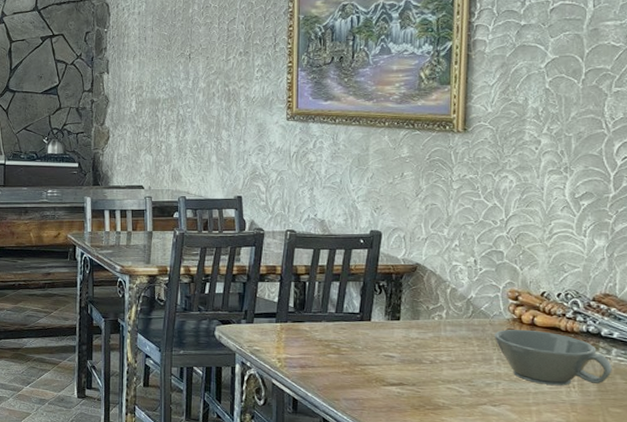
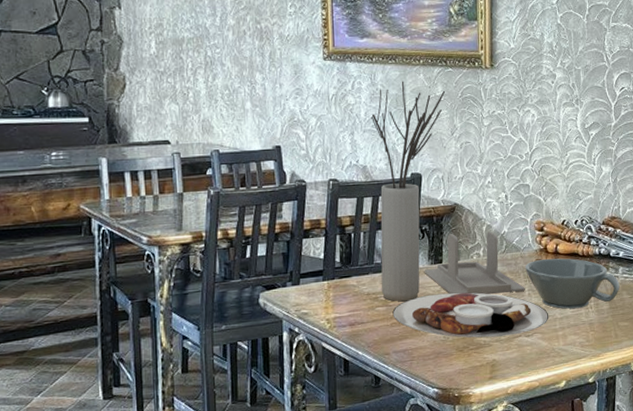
vase: none [332,142,412,353] -> present [371,81,446,302]
platter: none [344,349,521,402] -> present [392,292,549,338]
napkin holder: none [379,293,493,359] -> present [424,231,525,294]

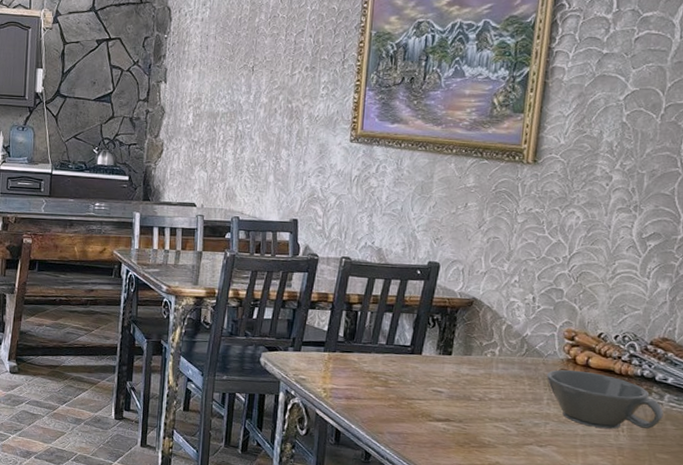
vase: present [371,81,446,302] -> none [382,169,478,387]
platter: present [392,292,549,338] -> none [391,383,569,442]
napkin holder: present [424,231,525,294] -> none [430,327,544,399]

